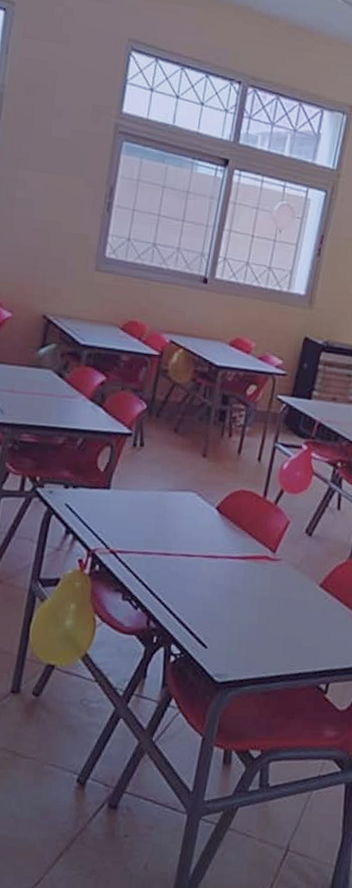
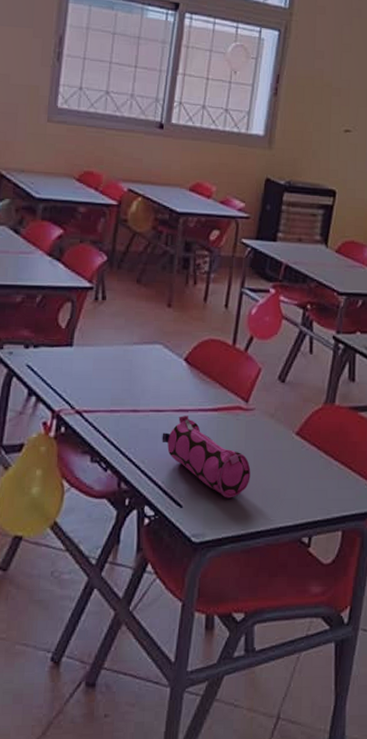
pencil case: none [190,561,275,643] -> present [162,416,251,498]

